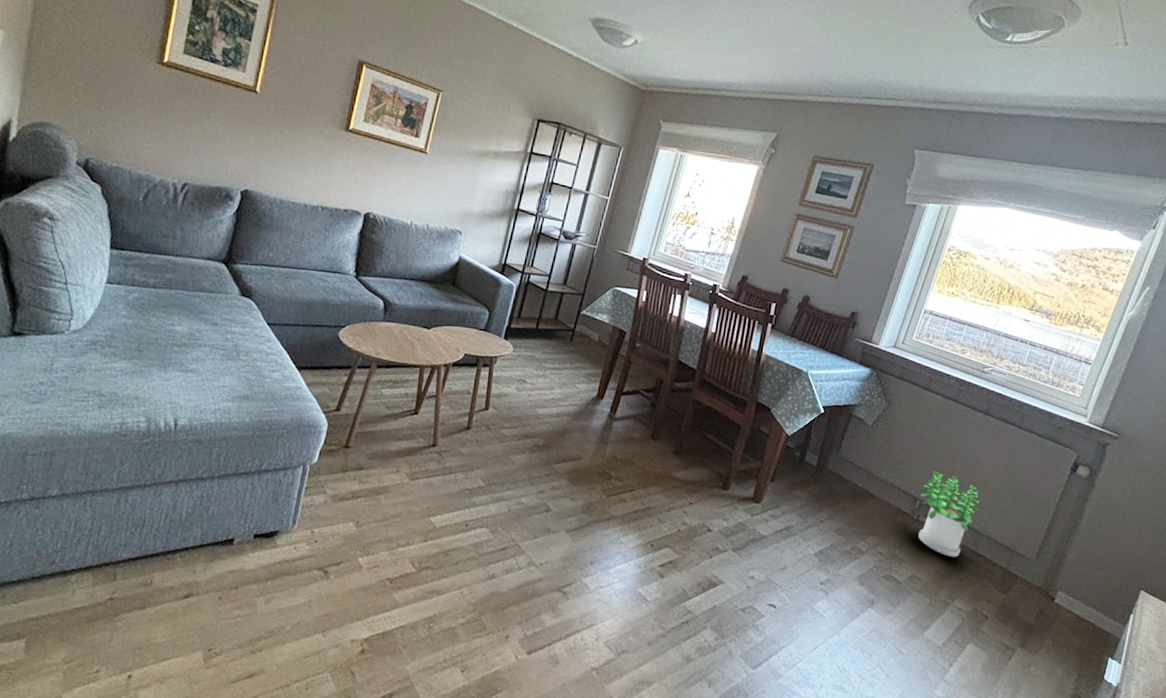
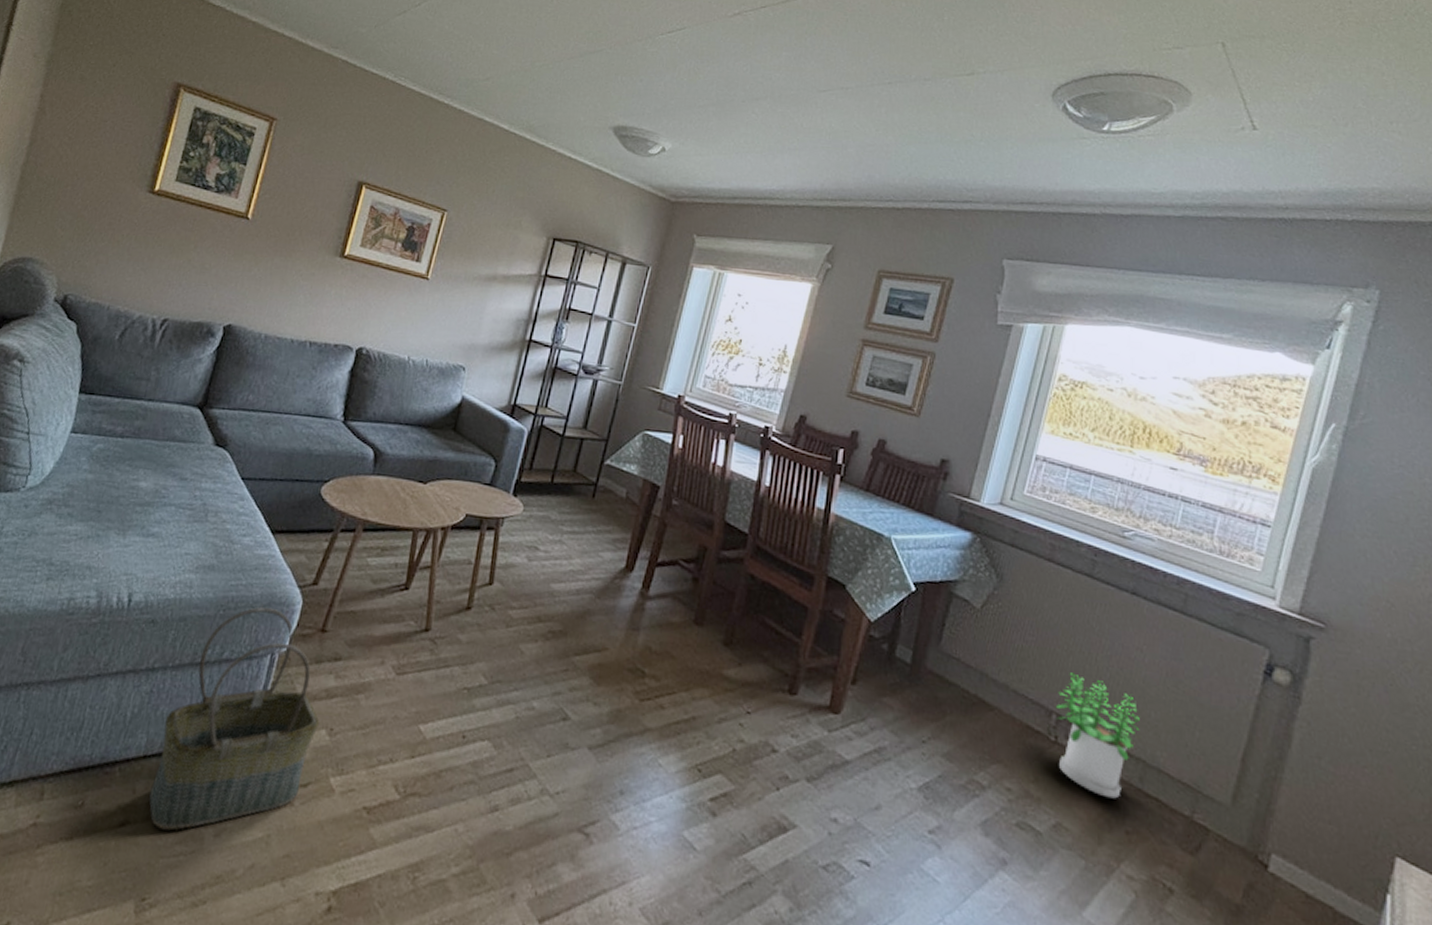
basket: none [208,428,348,600] -> present [149,607,320,831]

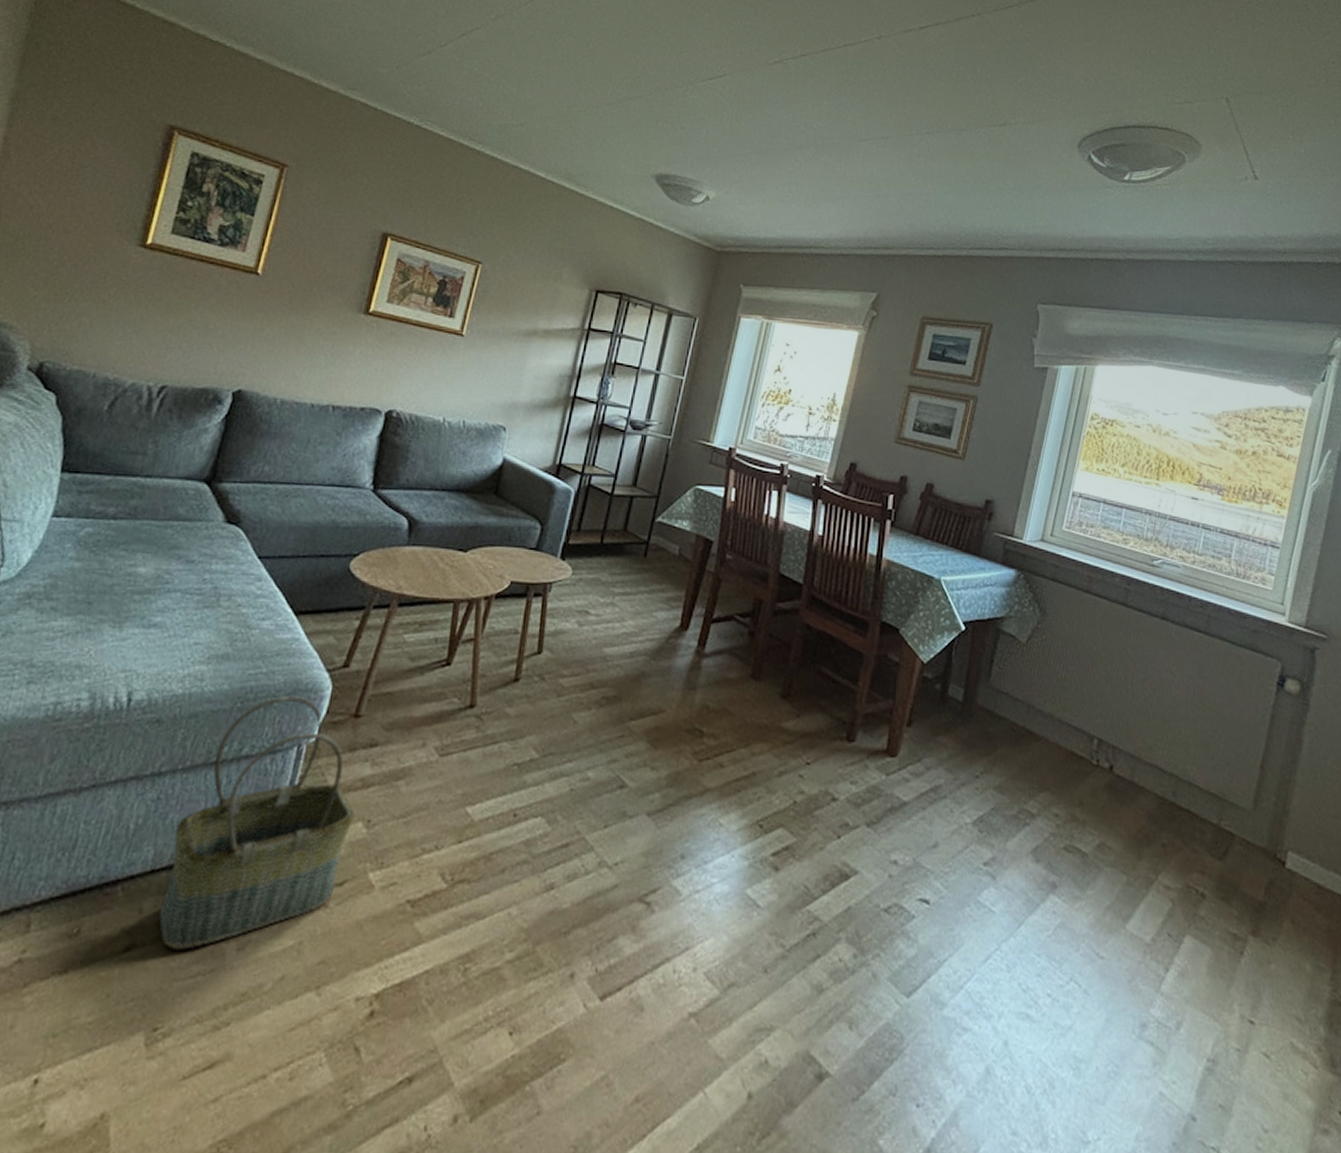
potted plant: present [1056,672,1140,799] -> none [1097,698,1172,814]

